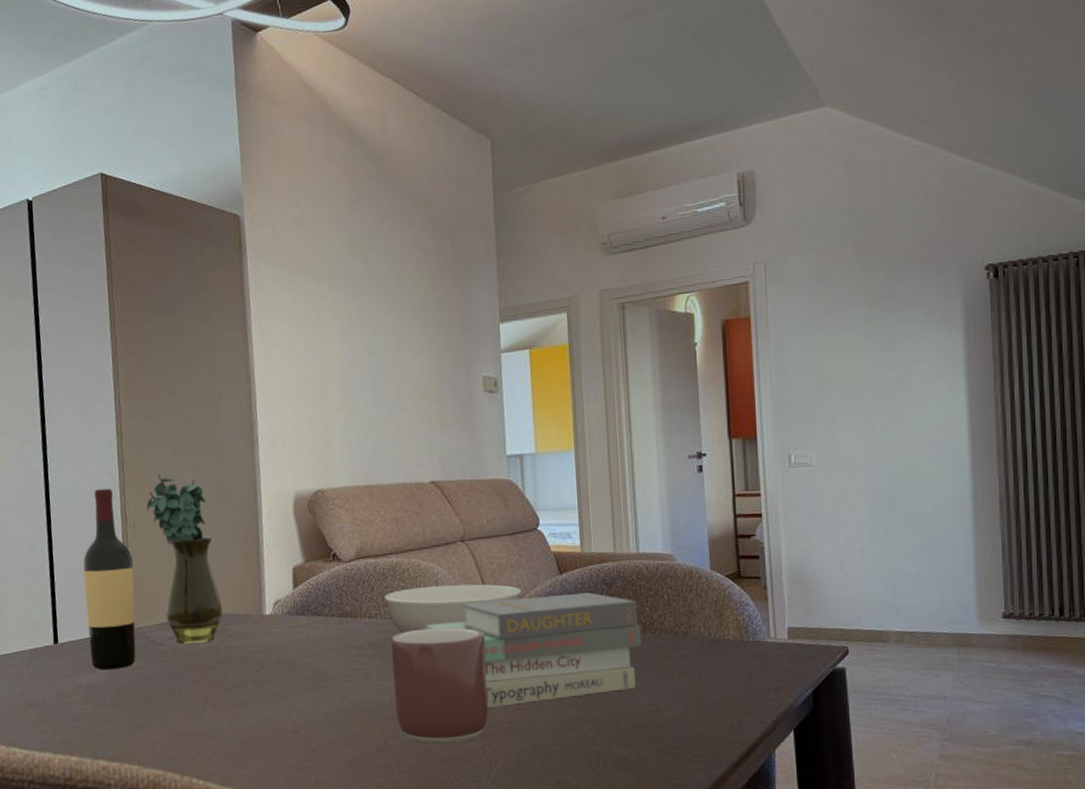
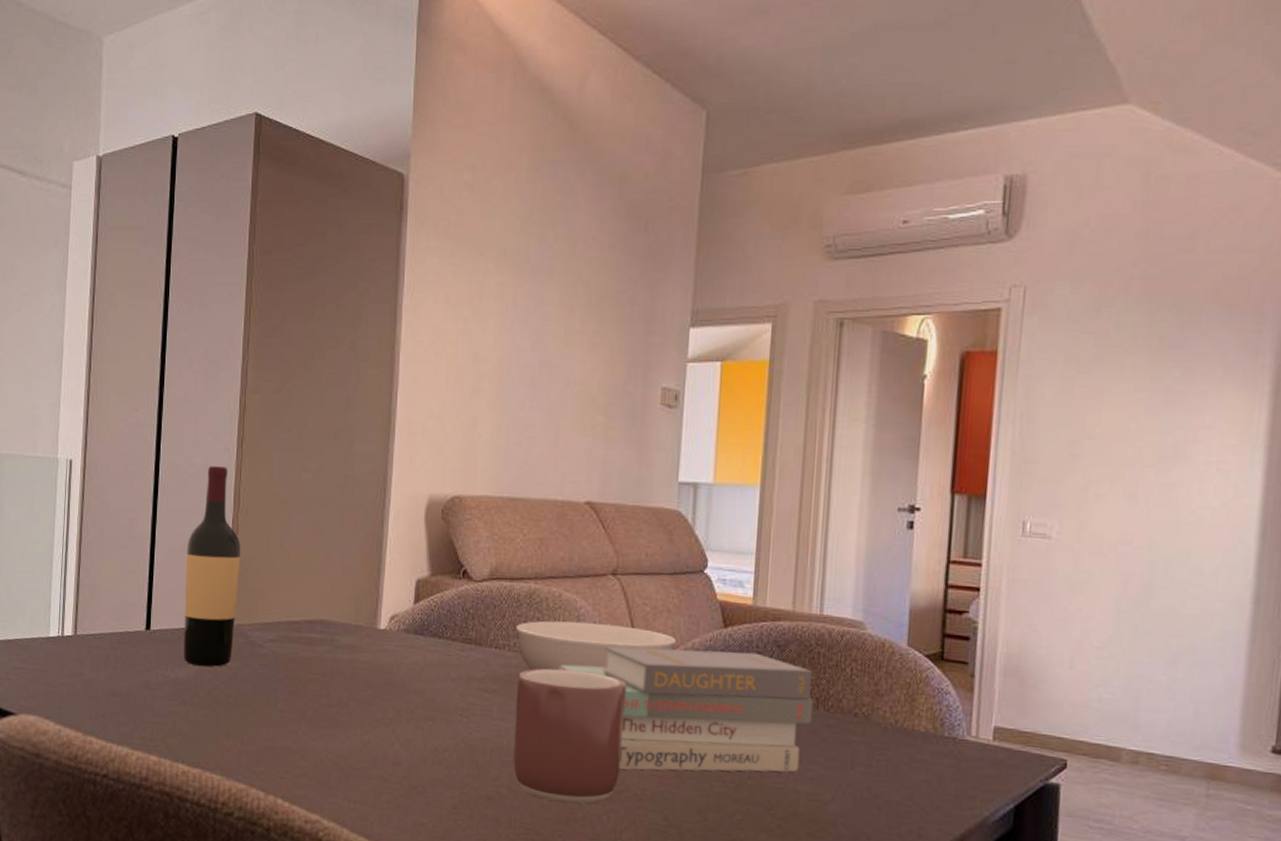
vase: present [147,474,223,644] -> none [263,456,333,651]

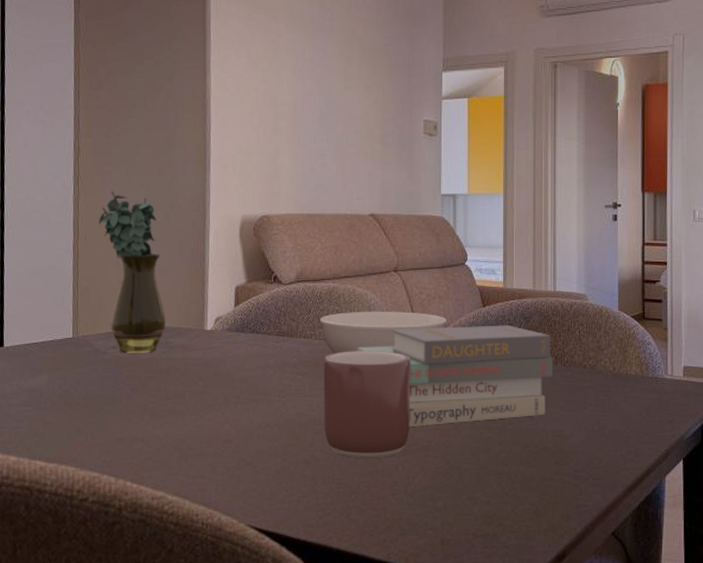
wine bottle: present [184,466,241,667] -> none [33,201,83,374]
vase: none [263,456,333,651] -> present [99,190,166,353]

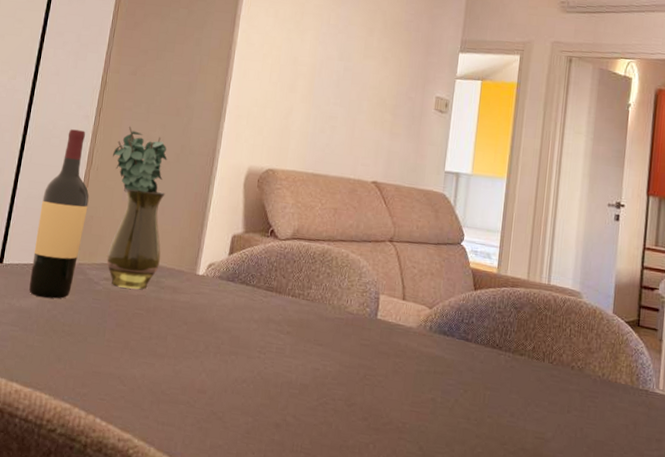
wine bottle: none [33,201,83,374] -> present [29,129,90,299]
bowl: present [320,312,448,353] -> none [310,275,437,319]
mug: present [323,351,411,459] -> none [299,315,396,434]
books: present [357,325,553,427] -> none [343,300,540,413]

